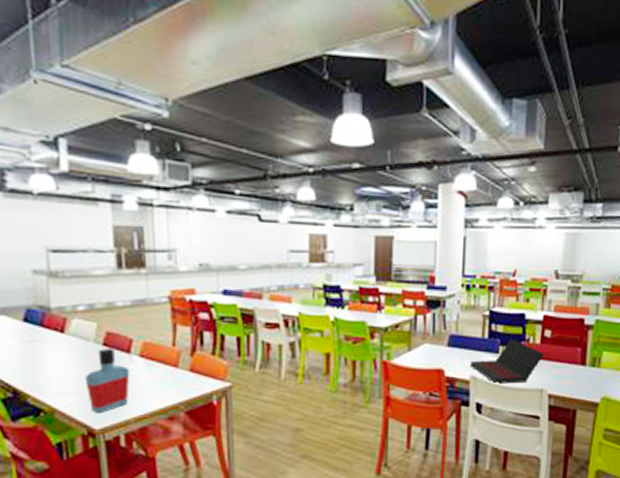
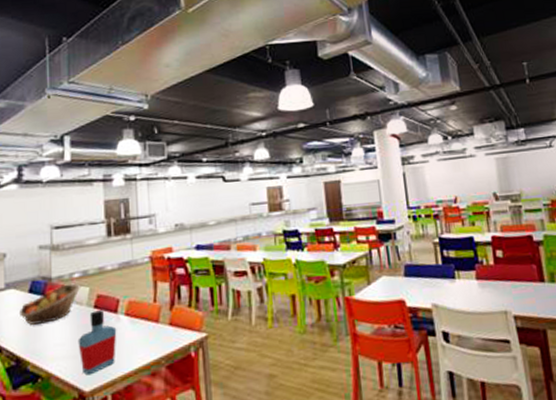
fruit basket: none [12,317,87,356] -> present [18,283,81,325]
laptop: present [469,338,545,384] -> none [428,262,501,310]

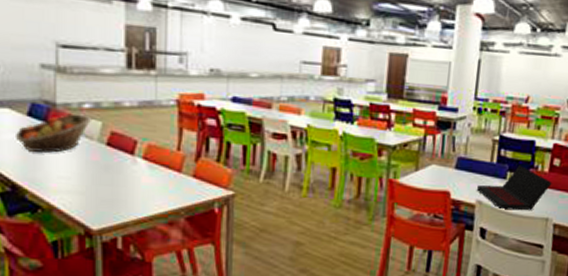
bottle: present [78,310,117,376] -> none [86,148,132,214]
laptop: none [428,262,501,310] -> present [476,165,552,211]

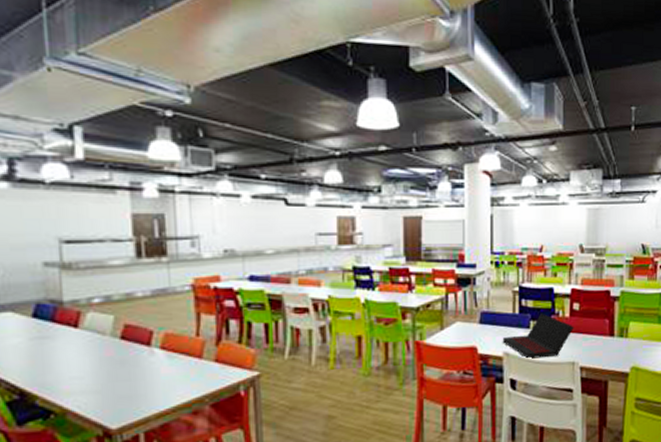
fruit basket: present [14,113,92,153] -> none [19,310,104,355]

